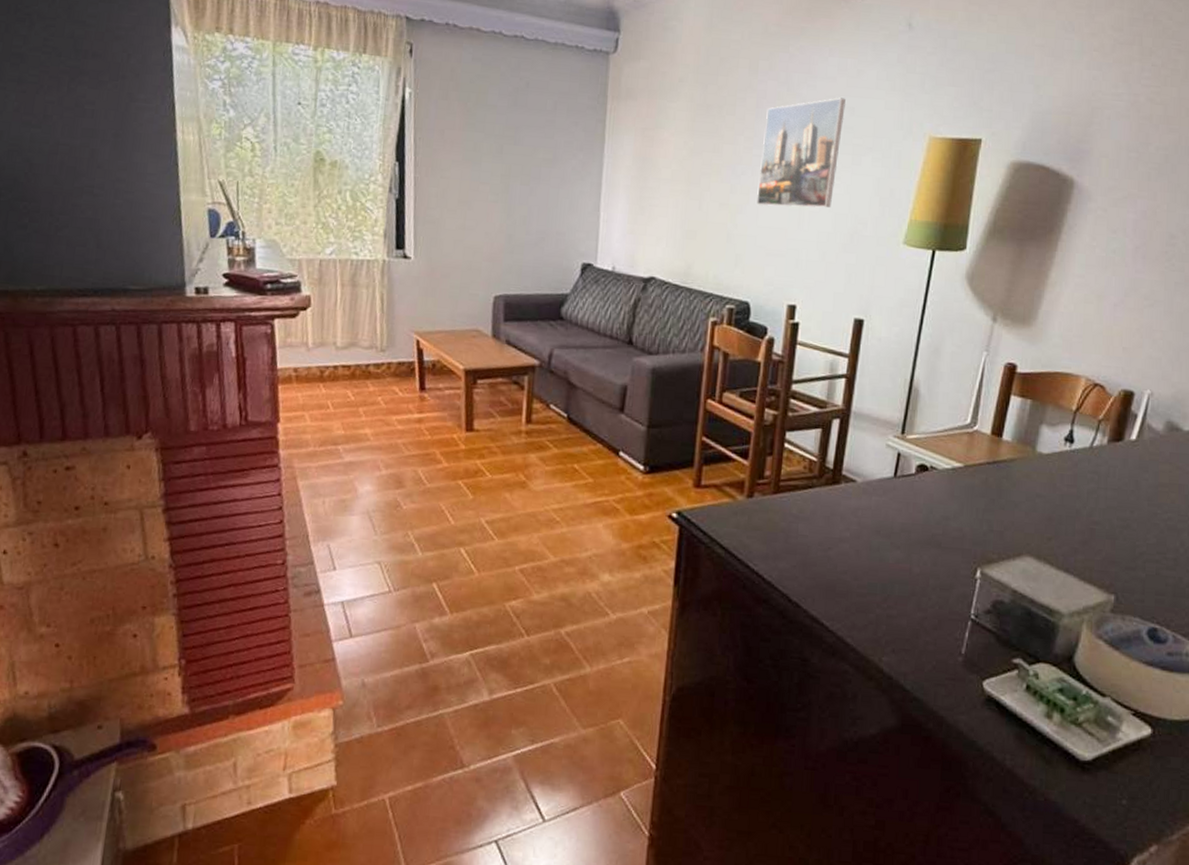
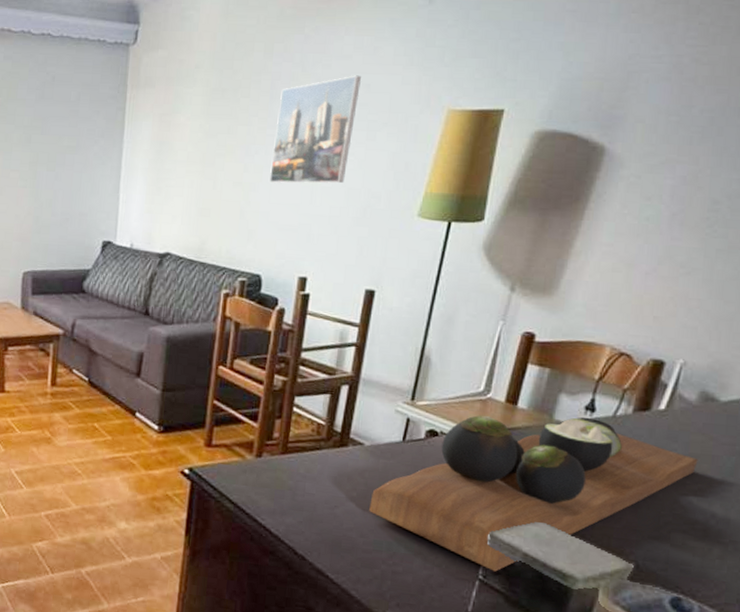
decorative tray: none [863,448,1167,611] -> present [369,415,698,572]

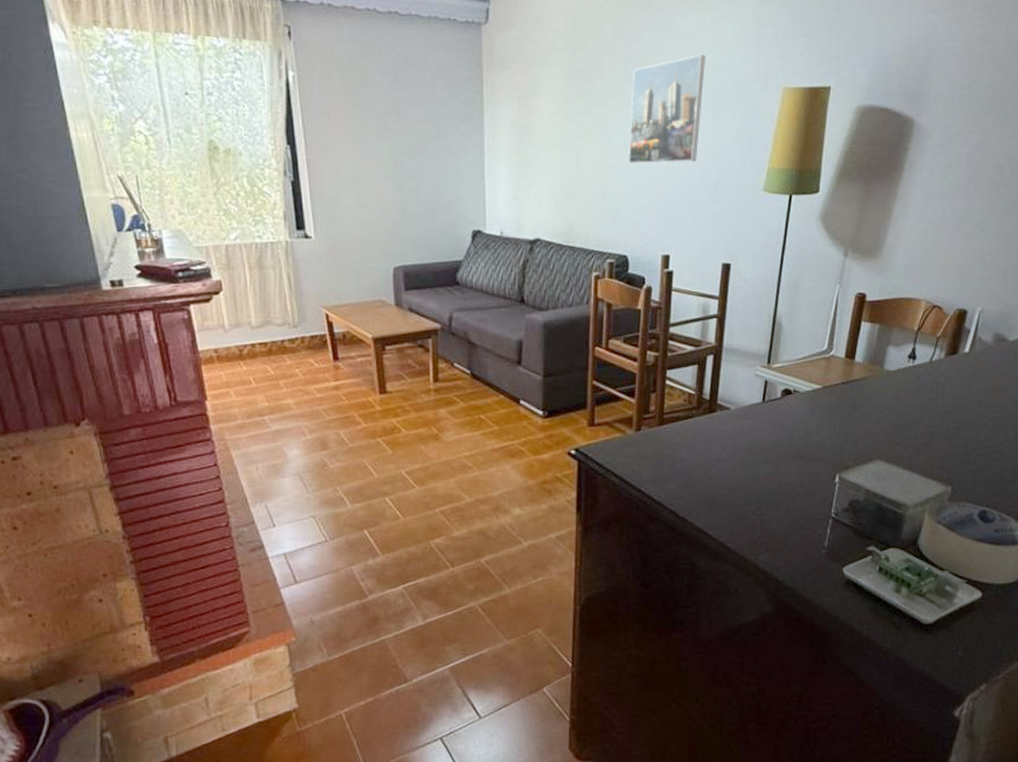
decorative tray: present [369,415,698,572] -> none [738,364,995,509]

